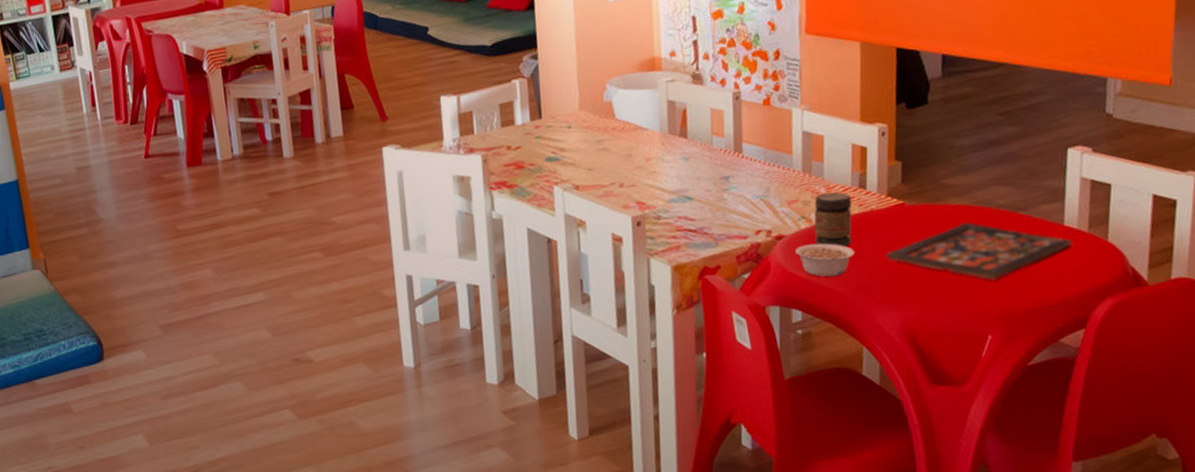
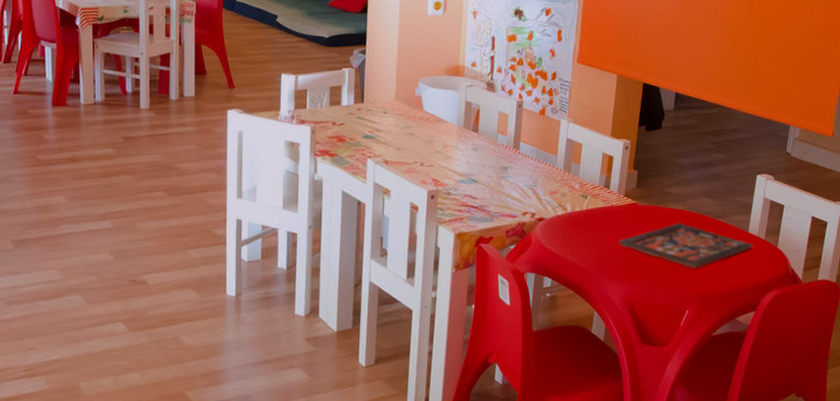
legume: present [795,243,855,277] -> none [552,227,596,254]
jar: present [814,192,852,247] -> none [567,188,598,232]

